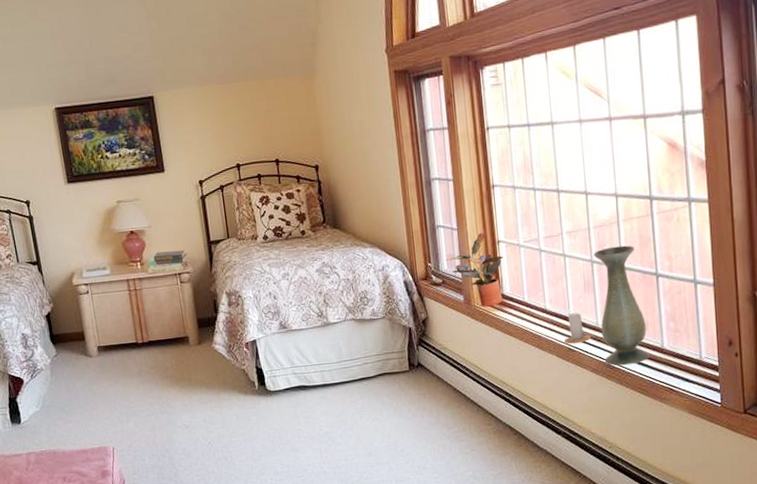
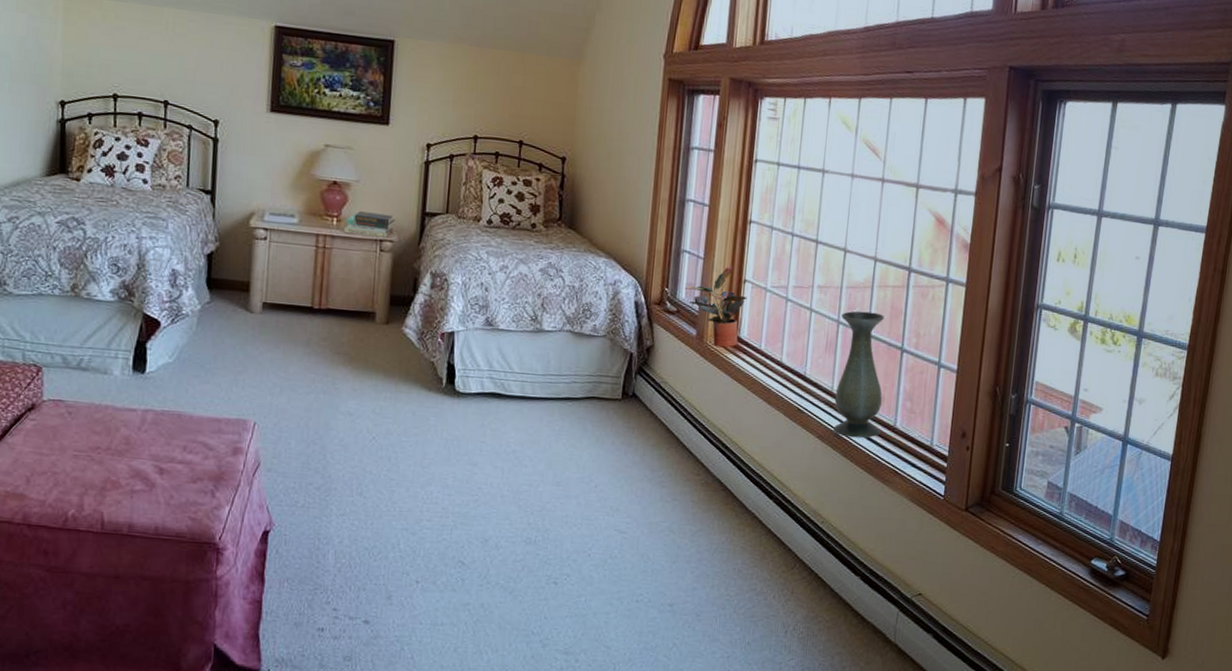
candle: present [564,304,592,344] -> none [794,362,824,406]

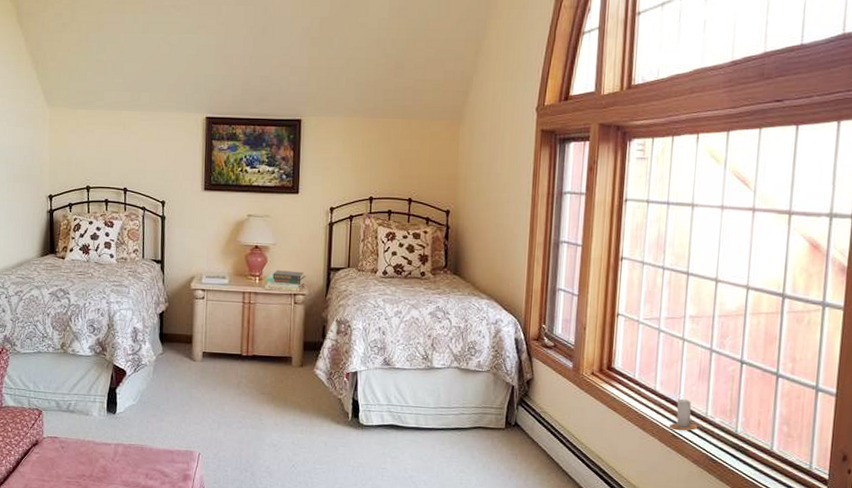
potted plant: present [684,266,748,348] -> none [560,301,621,379]
candle: none [794,362,824,406] -> present [668,390,698,432]
vase: present [832,311,884,439] -> none [707,338,758,463]

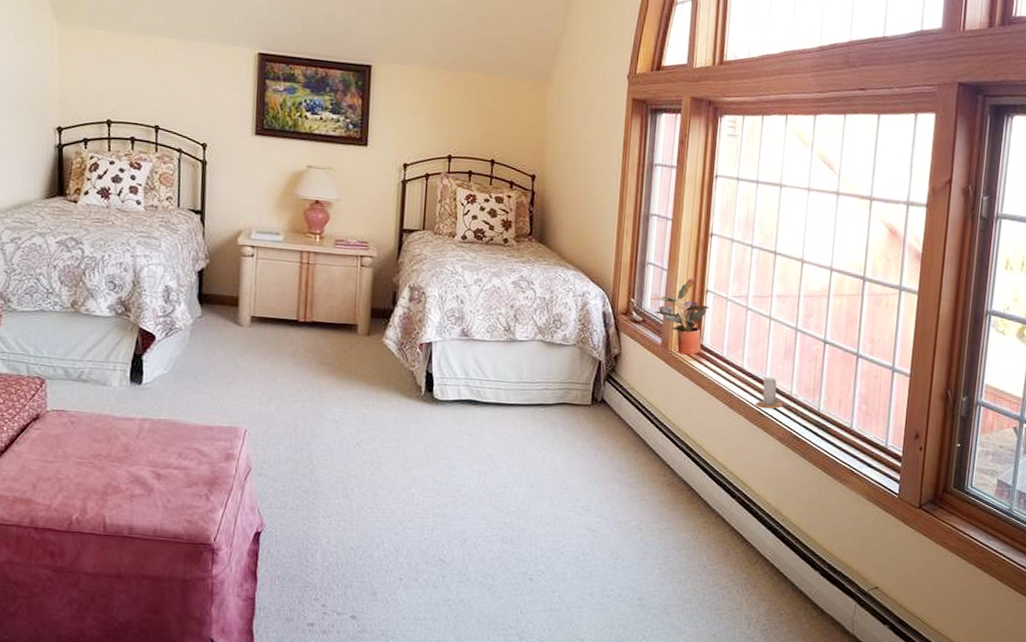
books: present [265,270,306,292] -> none [327,229,375,254]
potted plant: none [560,301,621,379] -> present [649,277,710,355]

